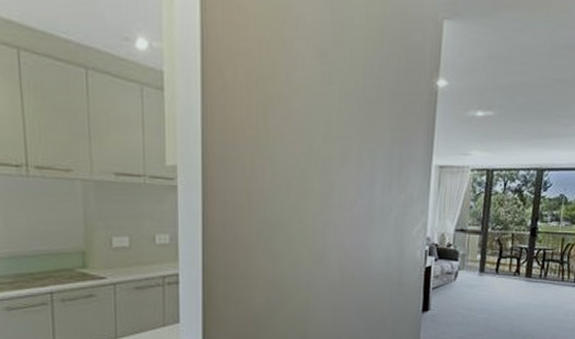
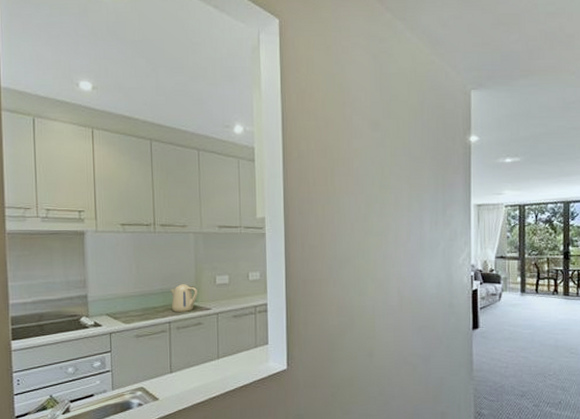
kettle: none [52,244,89,282] -> present [170,283,198,313]

